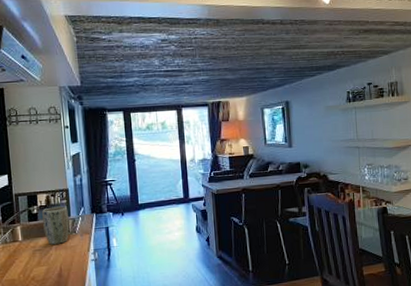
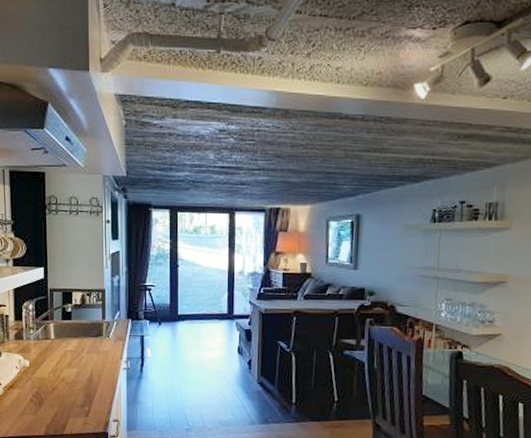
plant pot: present [42,206,70,245] -> none [76,307,103,347]

